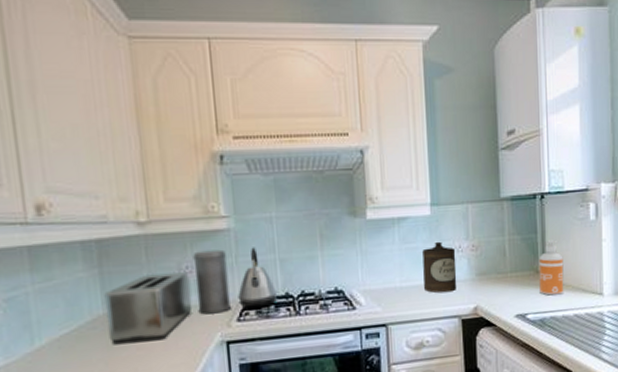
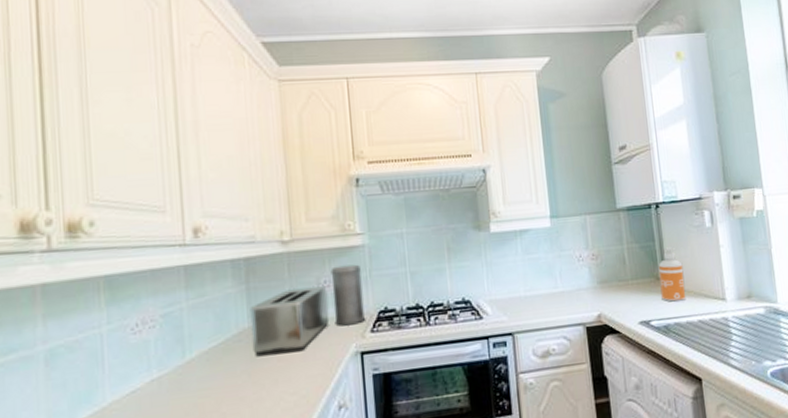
kettle: present [238,247,278,310] -> none [371,261,409,321]
canister: present [422,241,457,293] -> none [544,251,580,302]

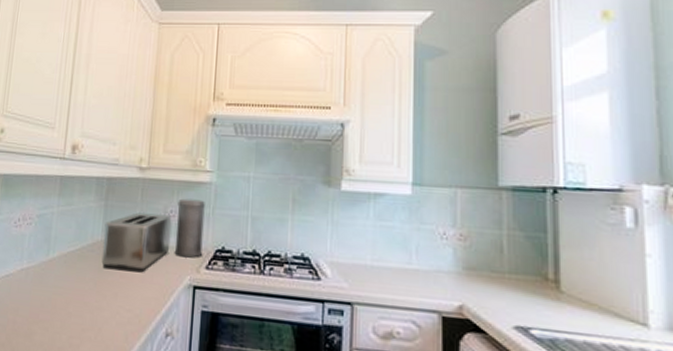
soap dispenser: present [658,247,686,302] -> none [548,243,586,314]

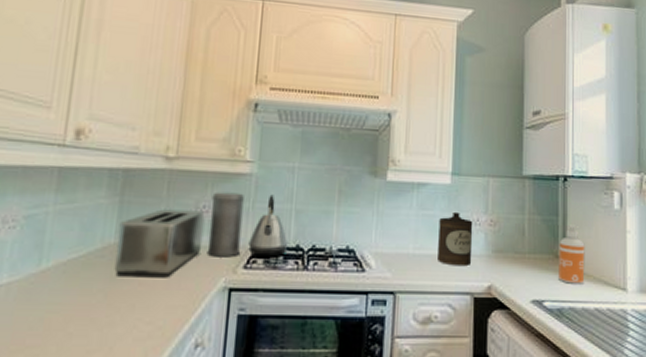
kettle: none [210,202,246,262] -> present [248,194,289,259]
canister: none [399,223,439,283] -> present [438,211,473,267]
soap dispenser: none [548,243,586,314] -> present [558,224,585,284]

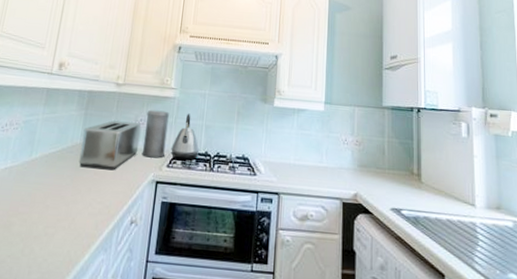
canister: present [438,211,473,267] -> none [313,132,342,177]
soap dispenser: present [558,224,585,284] -> none [414,147,437,198]

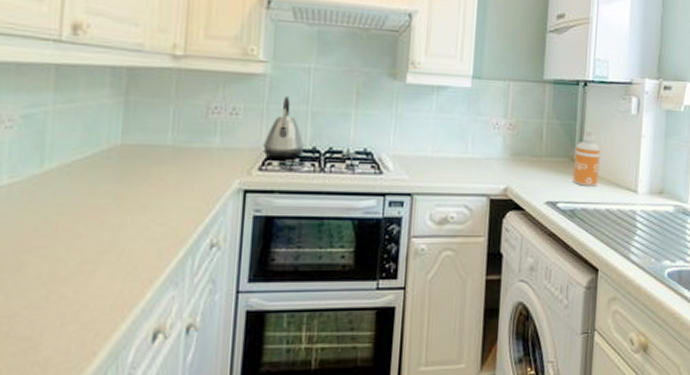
toaster: present [79,120,142,170] -> none [122,110,217,180]
canister: present [141,109,169,158] -> none [220,92,258,159]
soap dispenser: none [414,147,437,198] -> present [573,129,601,186]

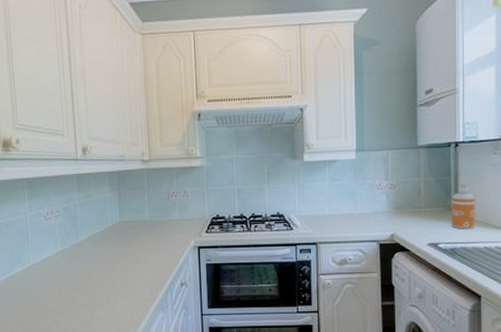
kettle: present [263,96,305,161] -> none [207,180,235,225]

